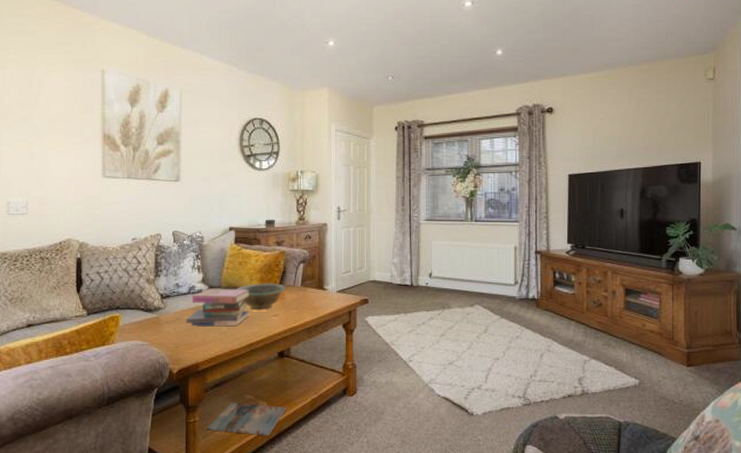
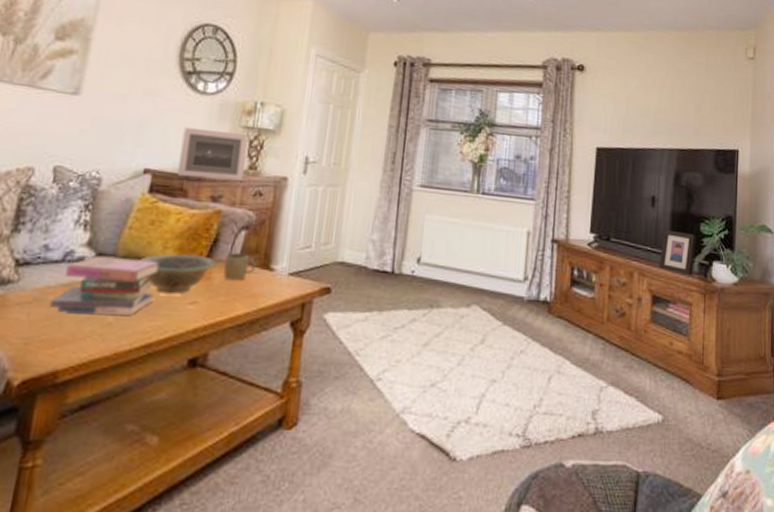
magazine: present [207,402,287,436] -> none [52,435,189,492]
picture frame: none [251,195,297,230] -> present [176,126,248,182]
mug: none [291,279,313,299] -> present [223,252,256,281]
picture frame: none [630,235,664,271] -> present [659,229,697,276]

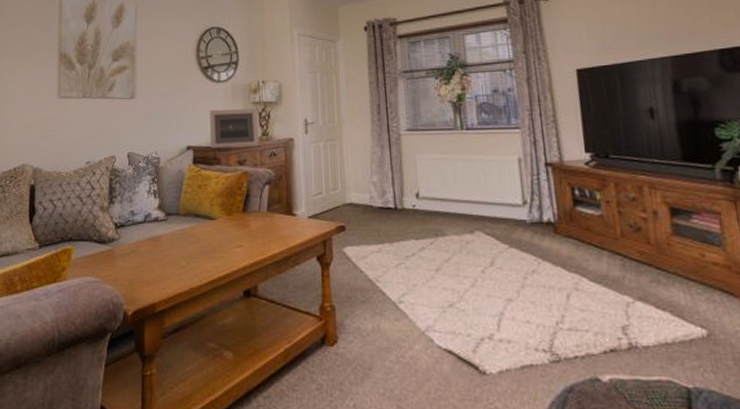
books: present [49,257,159,317] -> none [141,216,210,260]
decorative bowl: present [138,253,217,295] -> none [195,208,251,241]
mug: present [223,252,256,281] -> none [256,204,281,227]
picture frame: present [659,229,697,276] -> none [669,139,715,184]

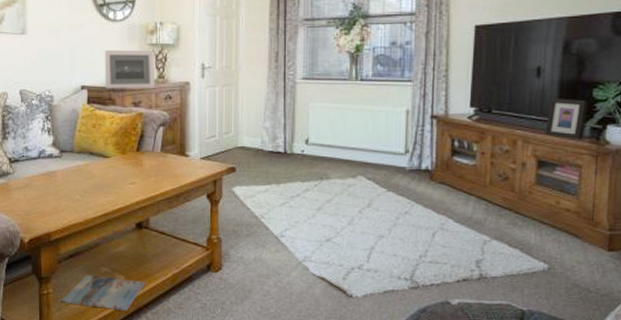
magazine: none [165,351,256,396] -> present [61,274,146,312]
picture frame: none [669,139,715,184] -> present [545,98,589,140]

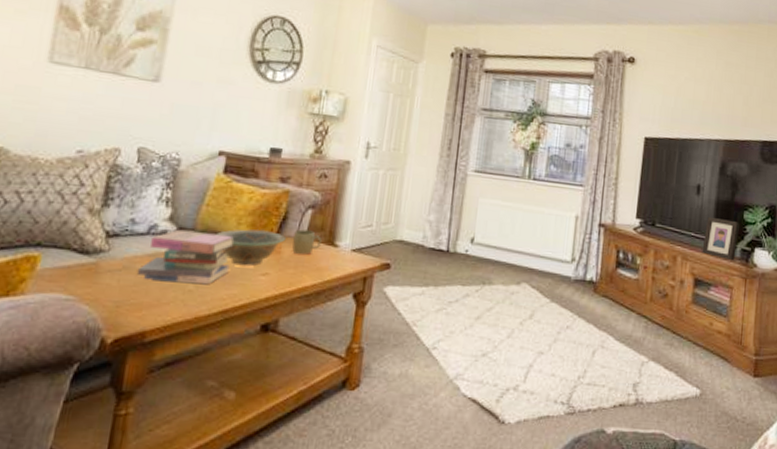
books: none [36,153,104,195] -> present [136,230,234,285]
magazine: present [61,274,146,312] -> none [143,389,262,440]
decorative bowl: none [89,148,145,178] -> present [215,229,286,267]
picture frame: present [104,49,156,89] -> none [248,112,314,165]
mug: none [150,144,174,166] -> present [291,229,322,256]

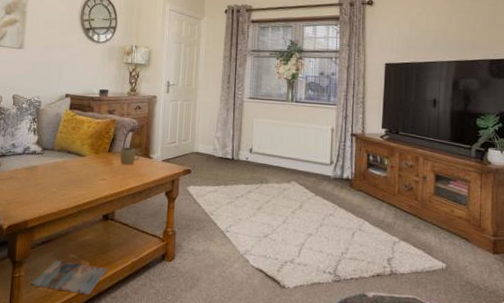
books: present [136,230,234,285] -> none [18,151,80,188]
magazine: none [143,389,262,440] -> present [31,260,108,295]
decorative bowl: present [215,229,286,267] -> none [67,148,115,174]
picture frame: present [702,216,741,261] -> none [441,124,474,160]

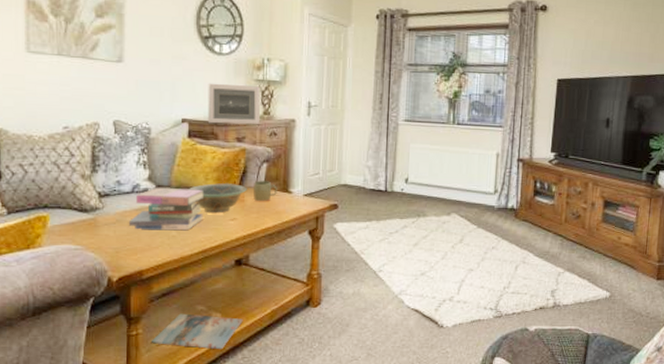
books: none [18,151,80,188] -> present [128,188,204,231]
decorative bowl: none [67,148,115,174] -> present [188,183,247,214]
picture frame: none [85,65,129,100] -> present [207,83,261,125]

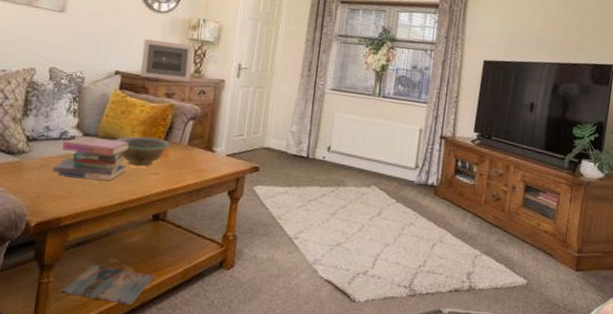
mug: present [252,180,277,202] -> none [176,137,201,159]

